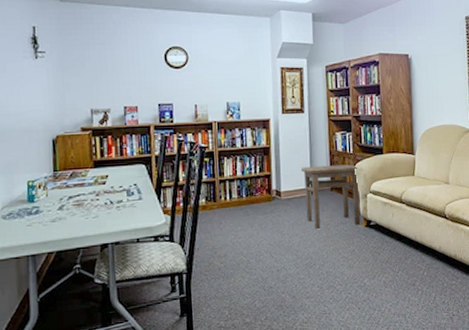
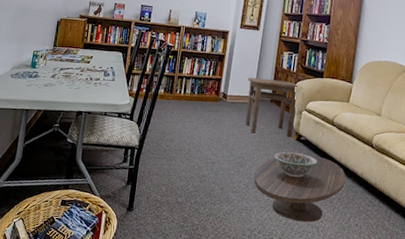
coffee table: none [327,239,424,314] -> present [253,154,346,222]
decorative bowl: none [344,240,393,268] -> present [274,151,318,178]

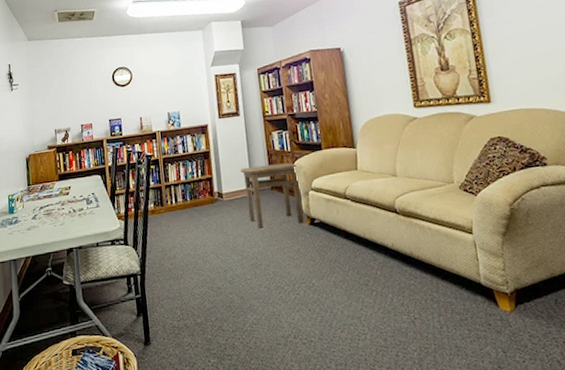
coffee table: present [253,154,346,222] -> none [273,237,377,316]
decorative bowl: present [274,151,318,178] -> none [289,238,340,267]

